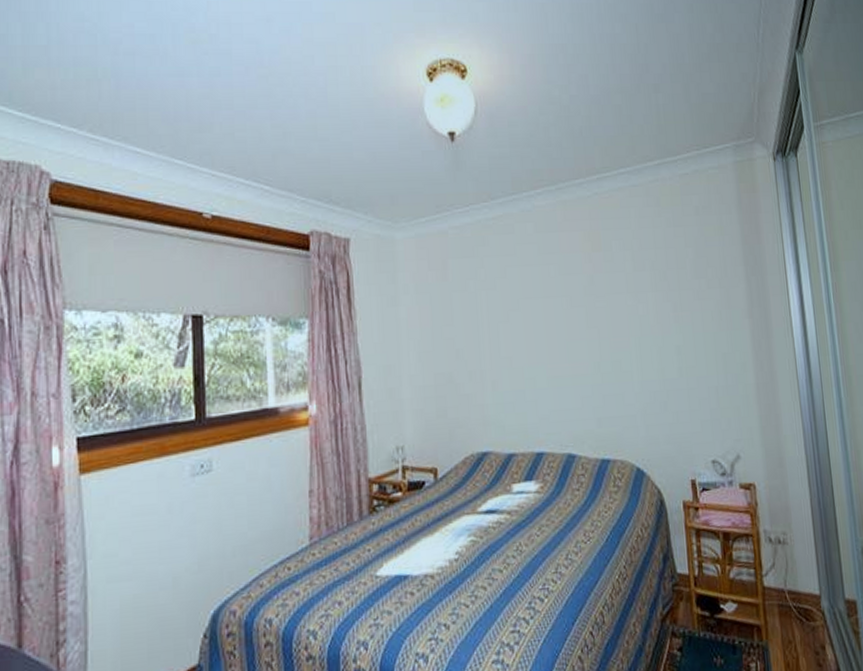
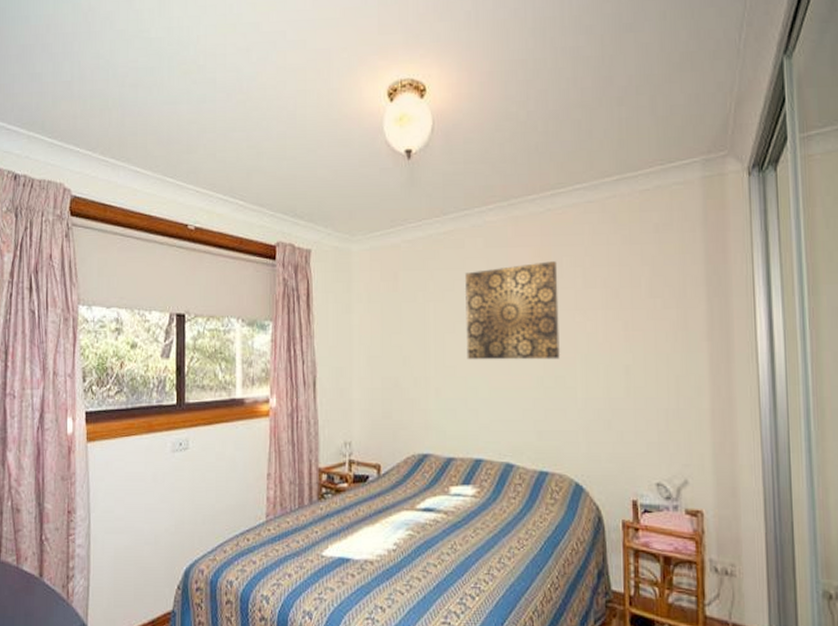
wall art: none [517,245,615,350] -> present [465,261,560,360]

